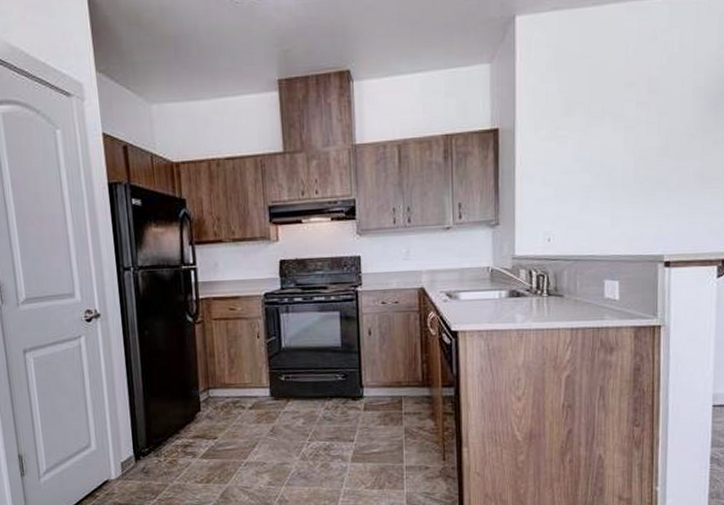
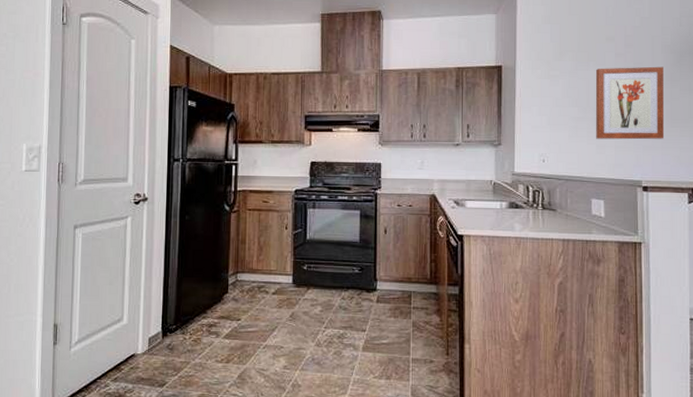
wall art: none [611,114,695,210] -> present [596,66,665,140]

